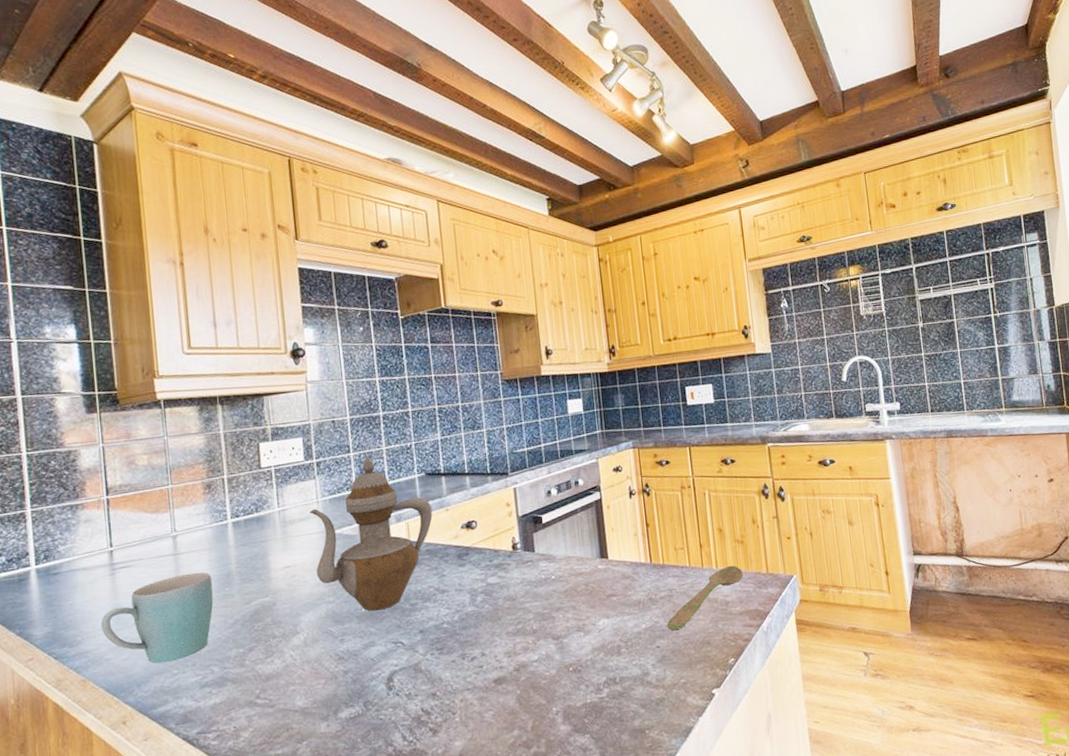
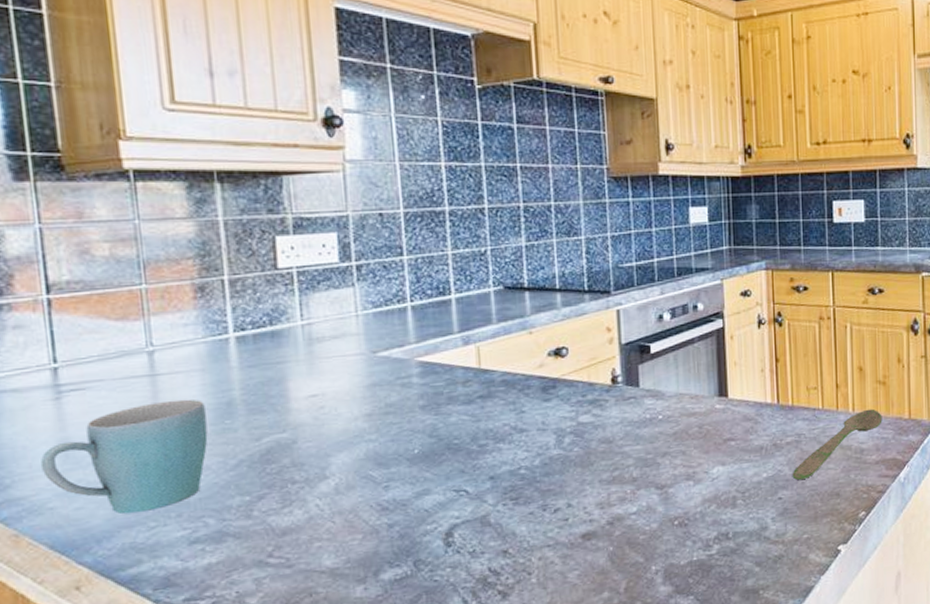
teapot: present [309,455,433,611] -> none [345,260,511,453]

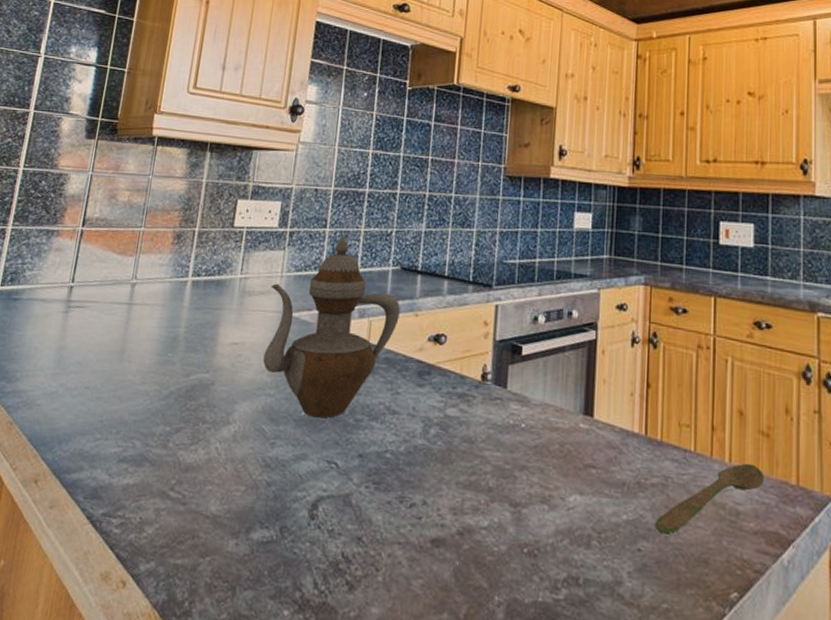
mug: present [40,398,208,514] -> none [41,327,158,424]
teapot: none [345,260,511,453] -> present [263,234,400,418]

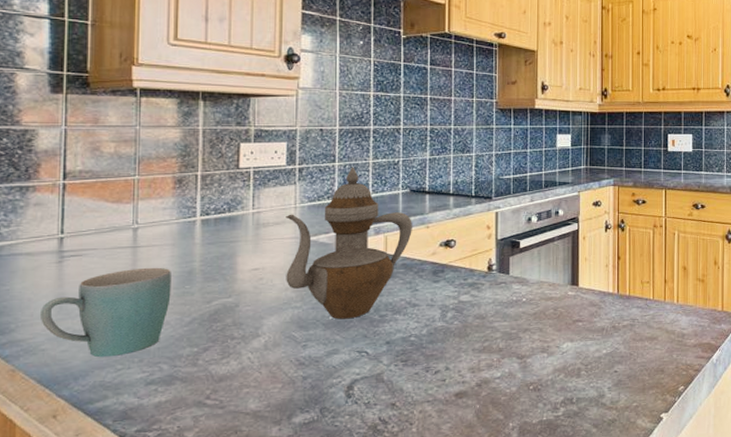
mug: none [41,327,158,424] -> present [39,267,171,358]
spoon: present [654,463,764,533] -> none [626,301,701,357]

